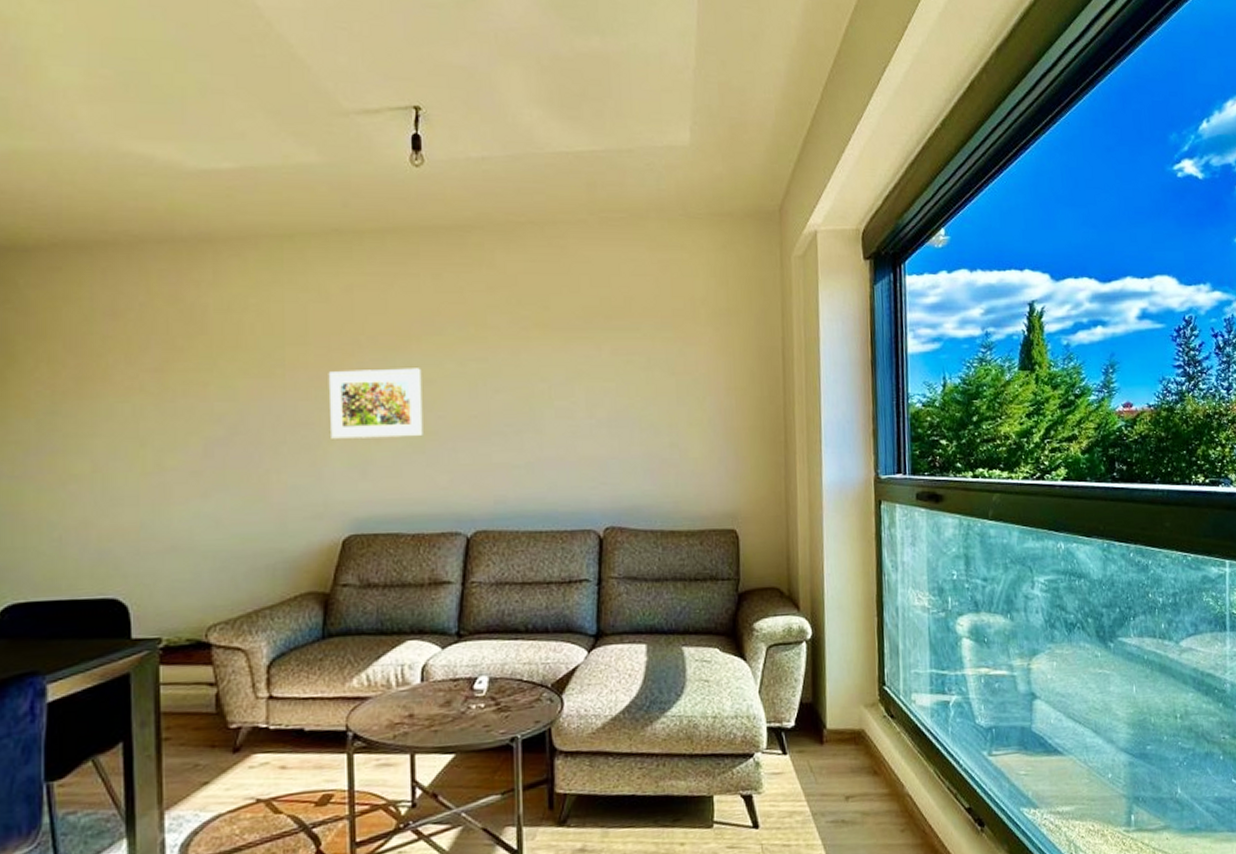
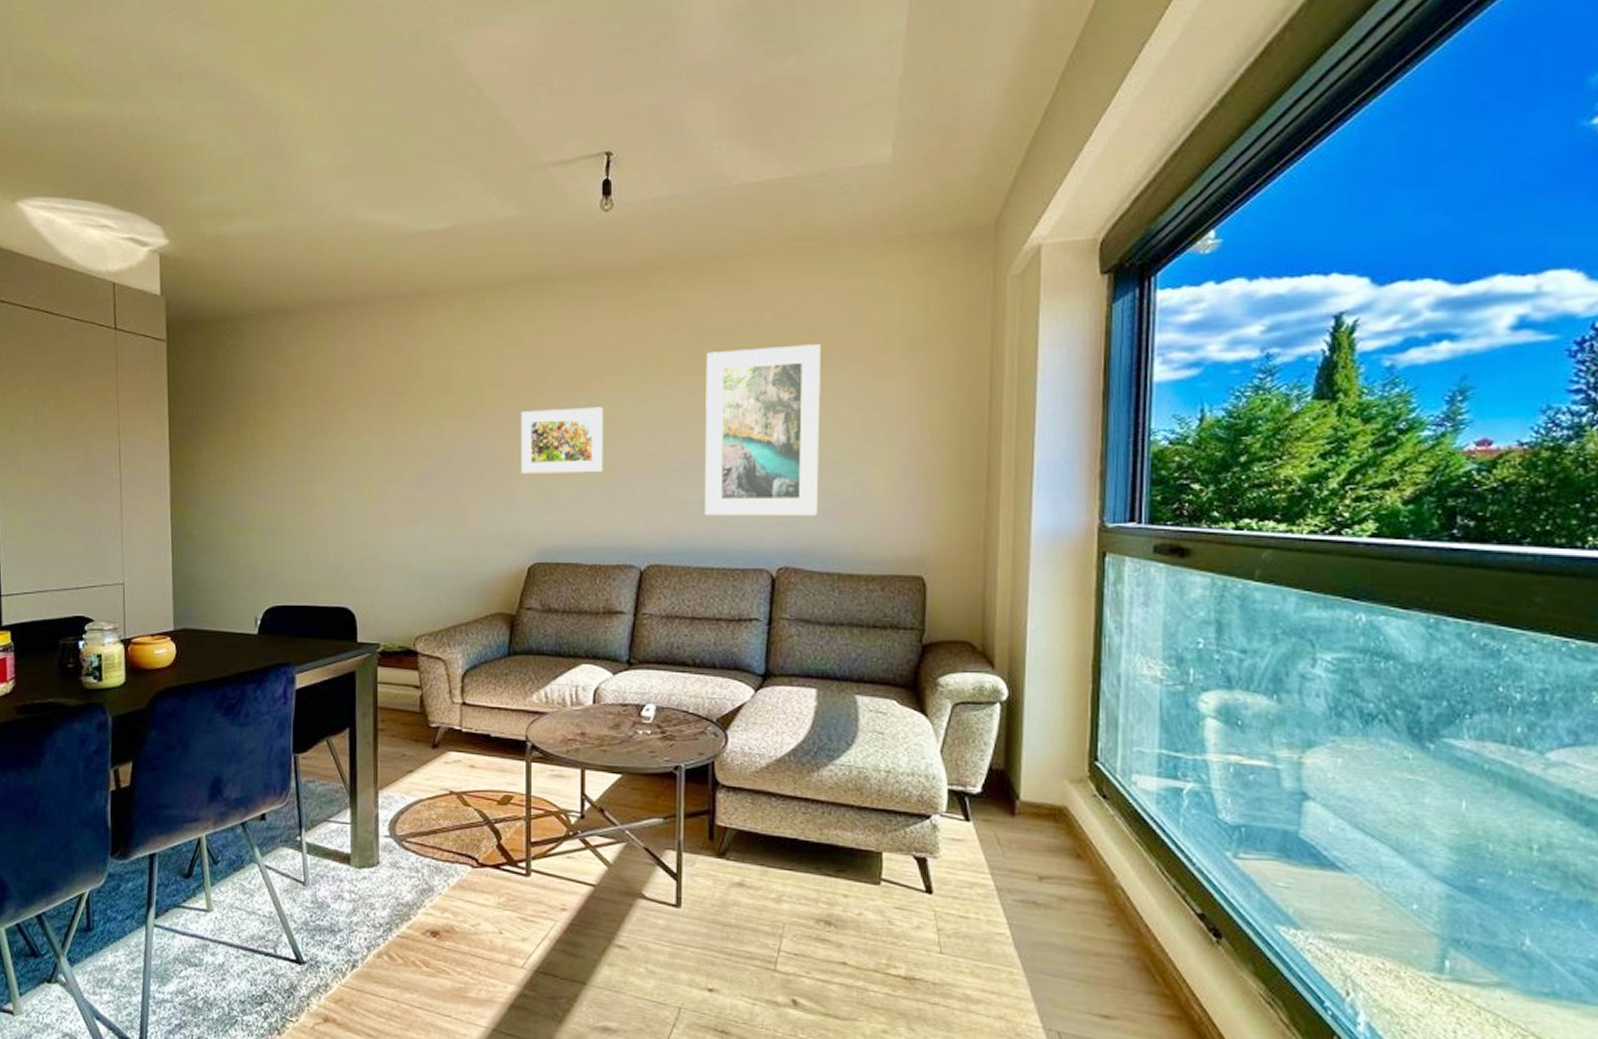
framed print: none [525,311,640,479] -> present [704,344,821,516]

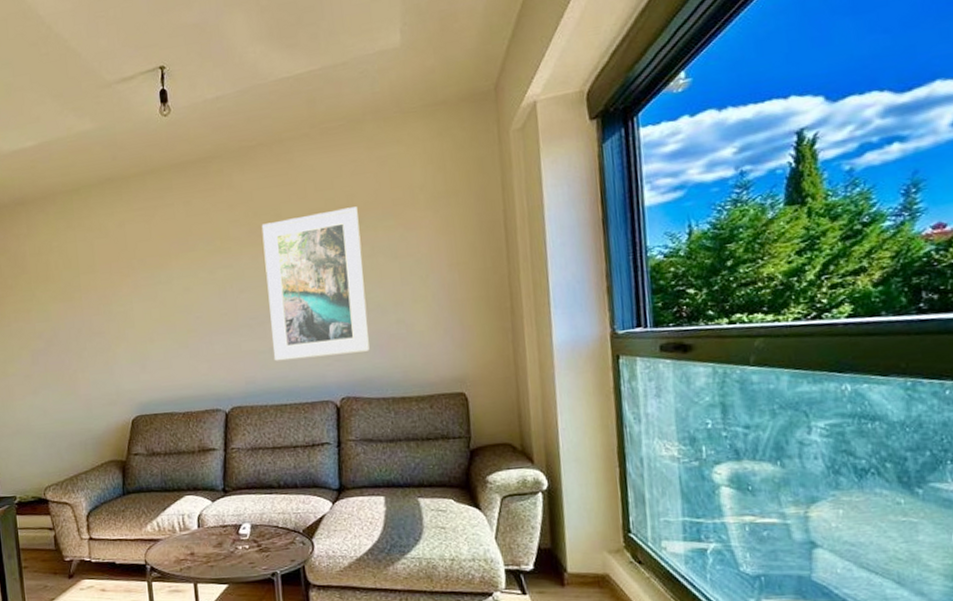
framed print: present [520,407,604,474] -> none [111,279,186,343]

